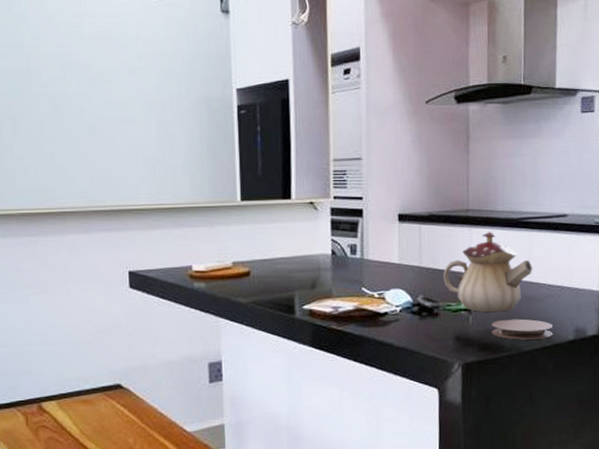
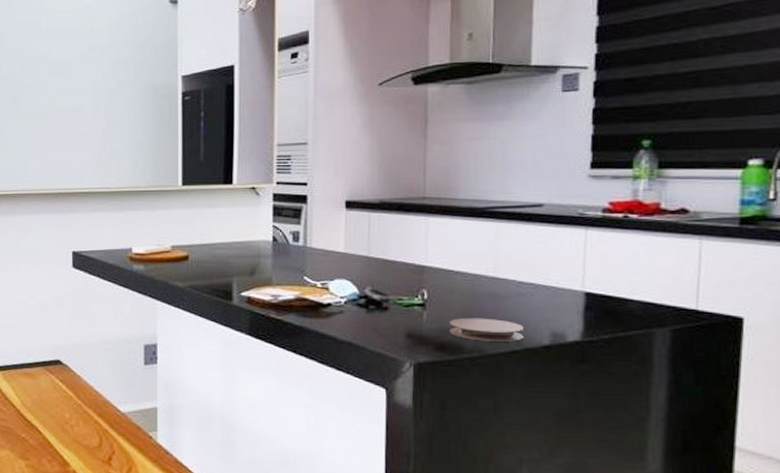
teapot: present [443,232,533,313] -> none [394,222,500,310]

